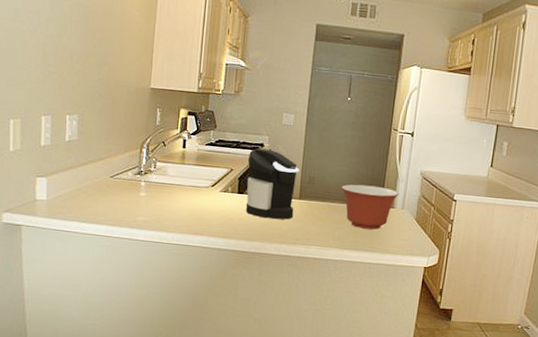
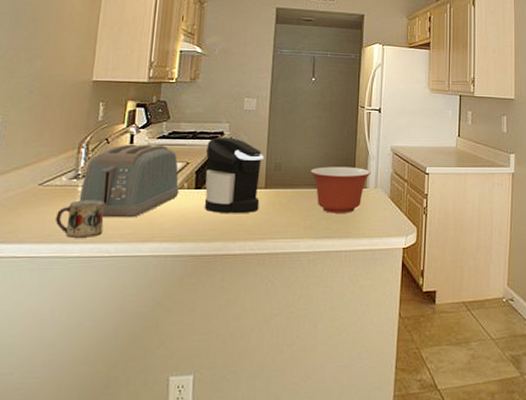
mug: none [125,193,163,226] -> present [56,200,105,238]
toaster: none [142,148,225,213] -> present [79,144,180,218]

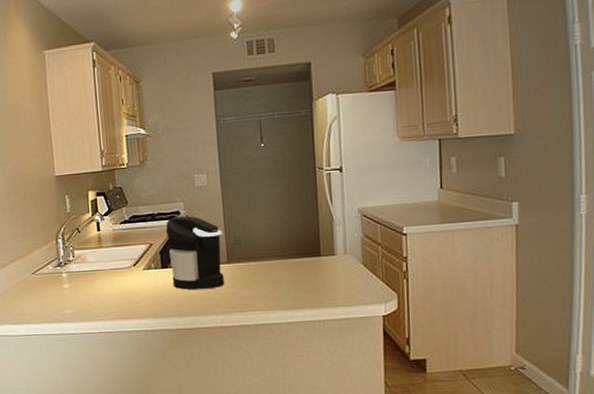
mug: present [56,200,105,238] -> none [50,284,90,318]
toaster: present [79,144,180,218] -> none [65,229,148,299]
mixing bowl: present [310,166,371,213] -> none [271,234,338,284]

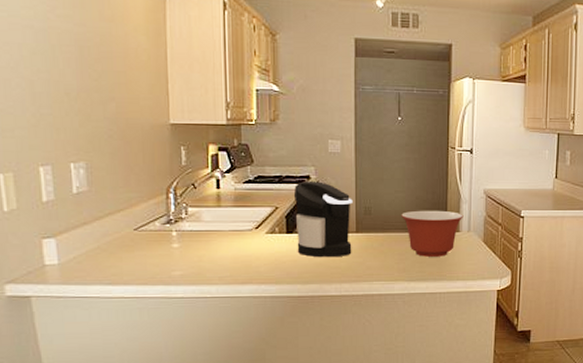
mixing bowl: none [271,234,338,284] -> present [401,210,464,257]

